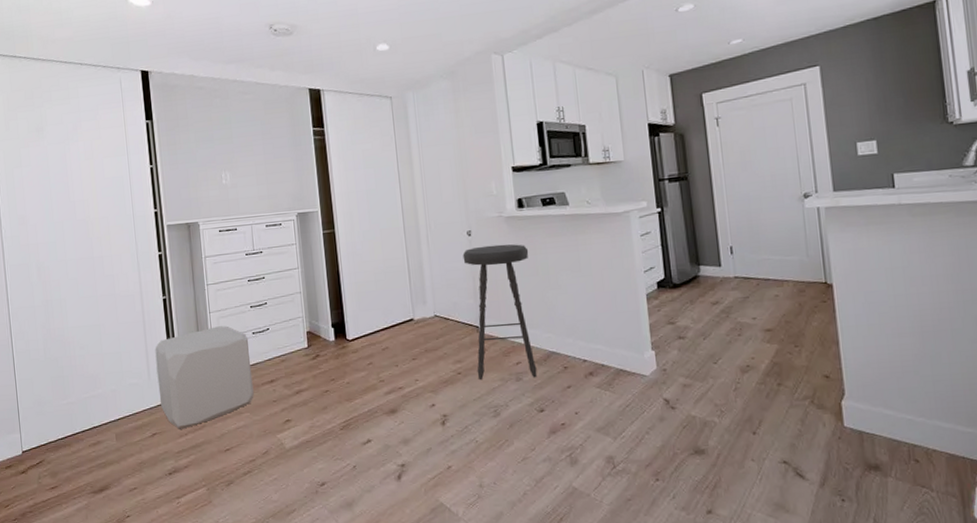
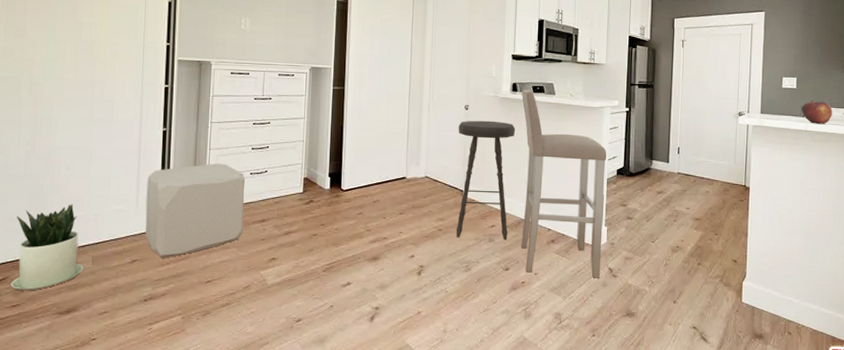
planter: none [44,382,109,473] -> present [11,203,84,291]
bar stool: none [529,203,656,413] -> present [521,89,607,278]
fruit: none [888,164,934,195] -> present [801,100,833,125]

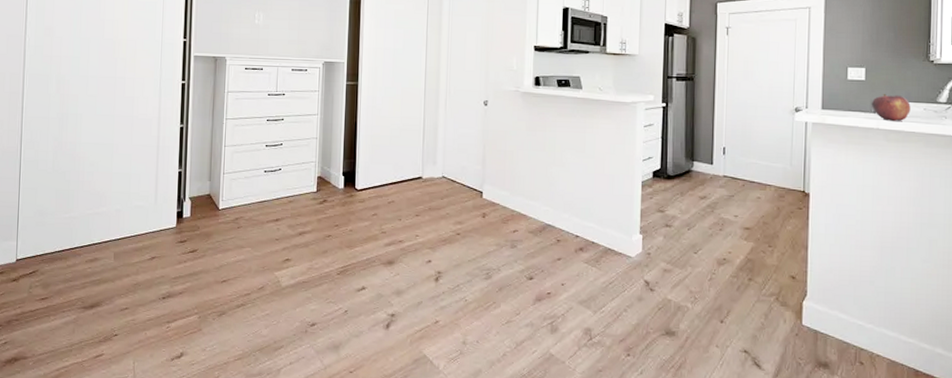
planter: present [11,203,84,291] -> none [40,199,106,285]
pouf: present [145,163,246,258] -> none [163,160,260,256]
music stool: present [456,120,516,240] -> none [475,116,539,247]
bar stool: present [521,89,607,278] -> none [545,83,641,292]

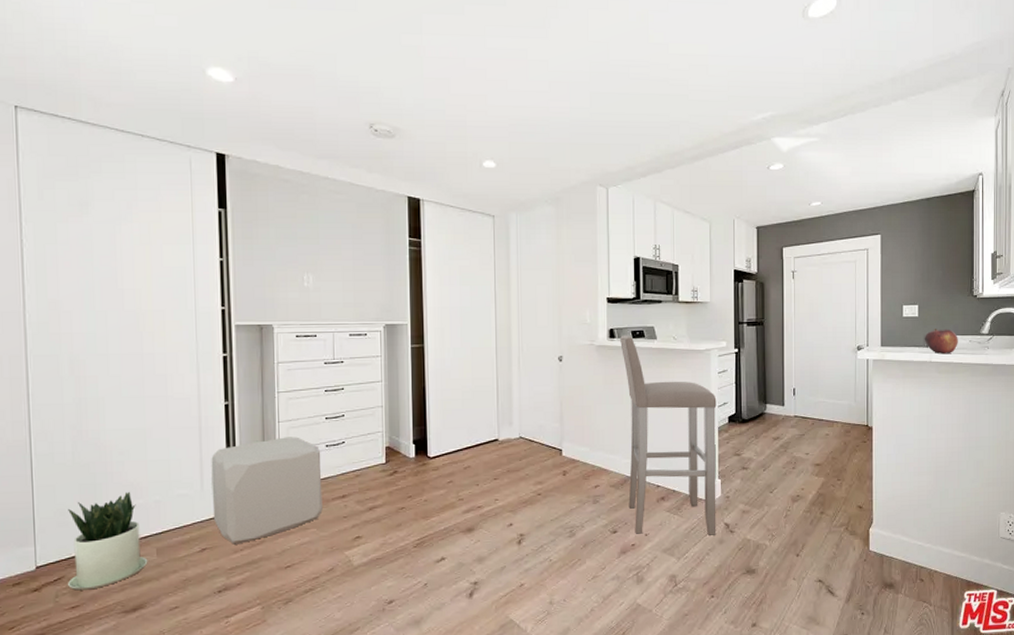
planter: none [40,199,106,285] -> present [68,491,148,591]
pouf: none [163,160,260,256] -> present [211,437,323,545]
bar stool: none [545,83,641,292] -> present [620,335,717,535]

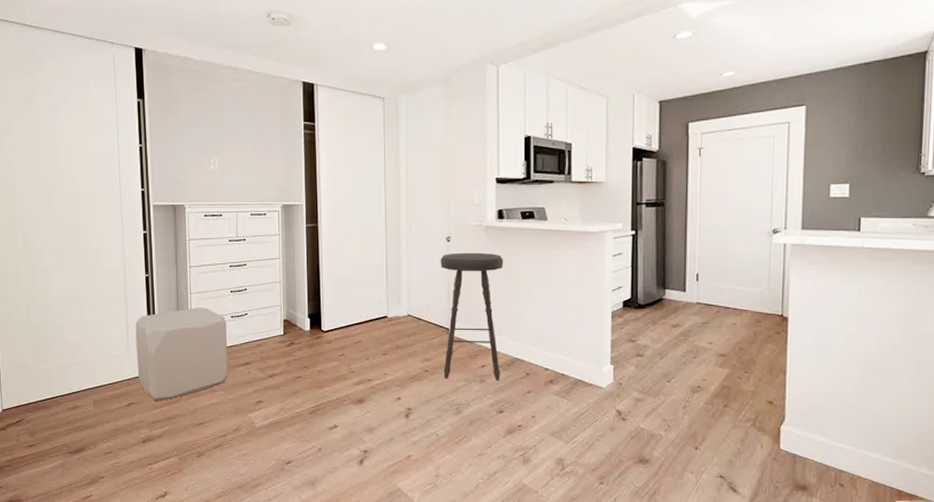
planter: present [68,491,148,591] -> none [25,350,87,432]
music stool: none [552,371,616,501] -> present [440,252,504,381]
bar stool: present [620,335,717,535] -> none [509,216,611,422]
fruit: present [924,329,958,355] -> none [855,210,899,240]

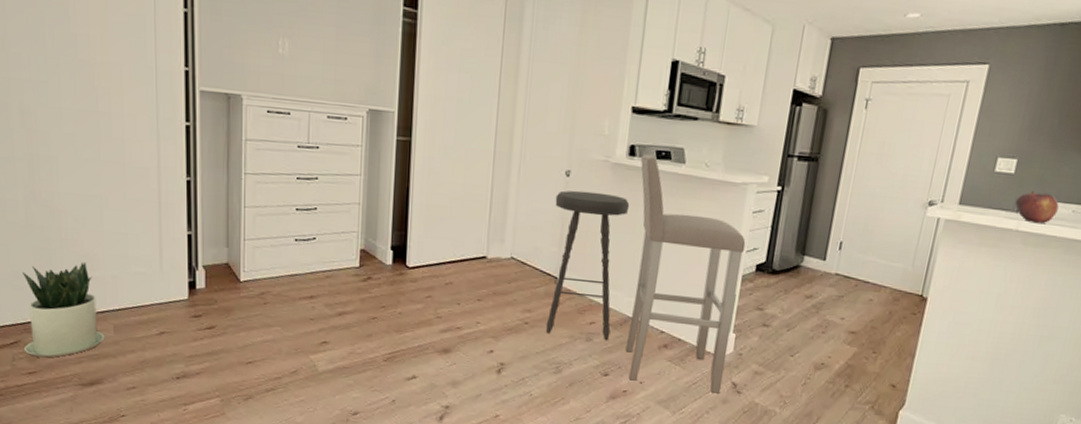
planter: none [25,350,87,432] -> present [22,262,105,358]
pouf: present [135,307,229,401] -> none [171,224,289,333]
bar stool: none [509,216,611,422] -> present [625,154,746,394]
fruit: none [855,210,899,240] -> present [1014,191,1059,224]

